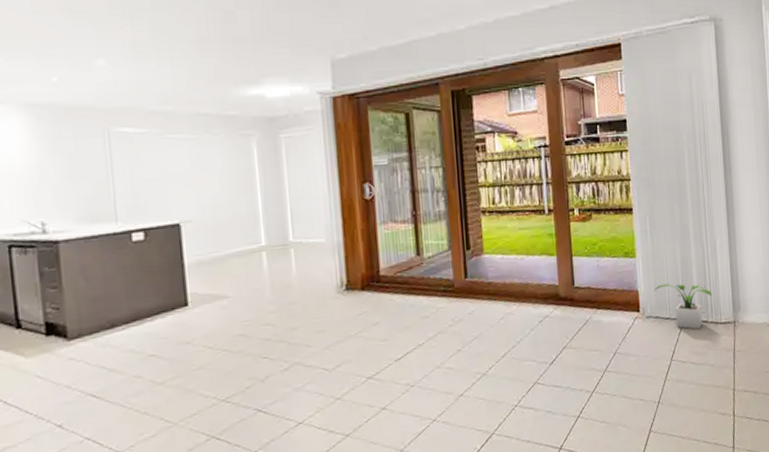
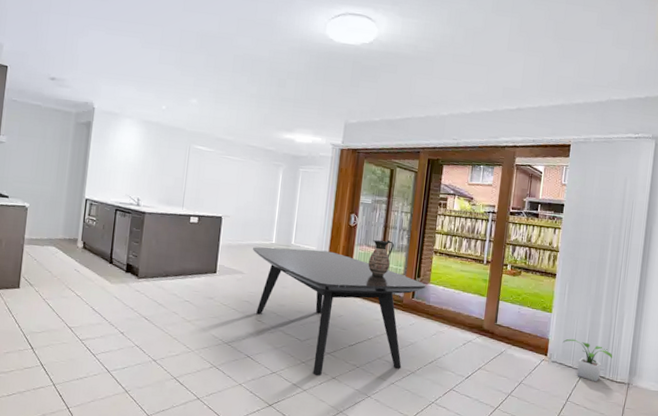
dining table: none [235,240,480,412] -> present [253,246,426,376]
ceramic jug: none [399,209,429,260] -> present [368,240,394,277]

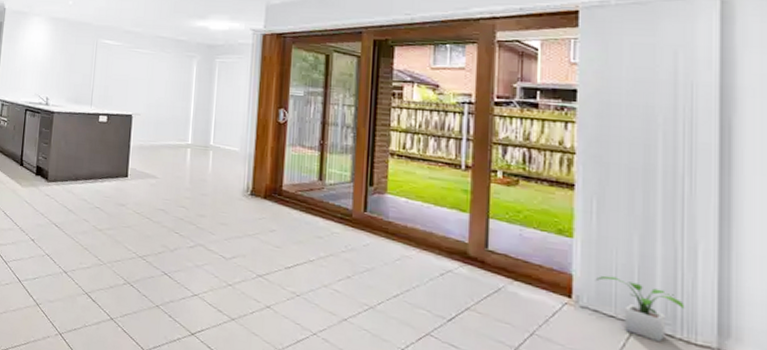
dining table: present [253,246,426,376] -> none [167,148,382,303]
ceramic jug: present [368,240,394,277] -> none [303,139,335,185]

